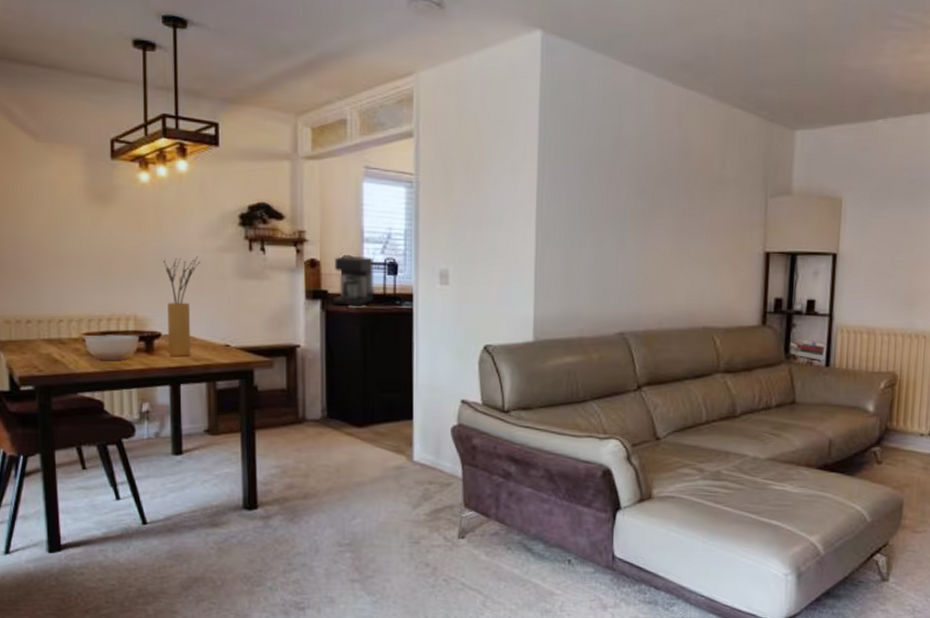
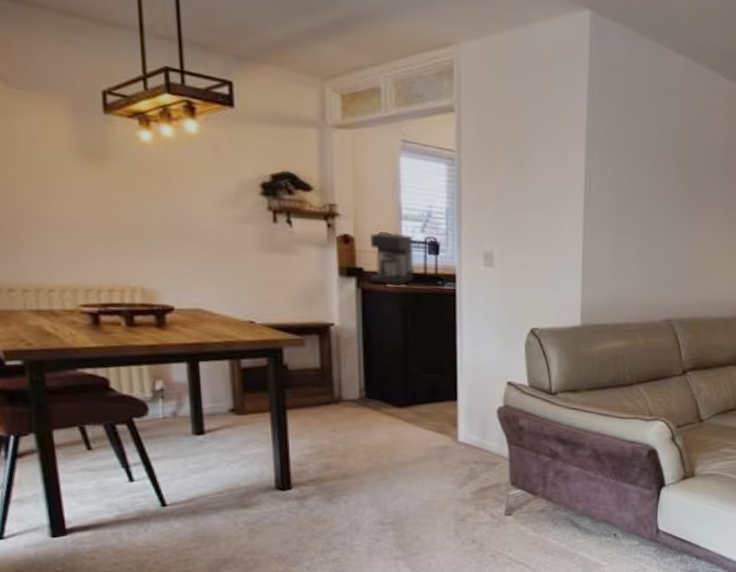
bowl: present [84,334,140,361] -> none [81,307,149,336]
vase: present [163,256,200,358] -> none [173,225,217,334]

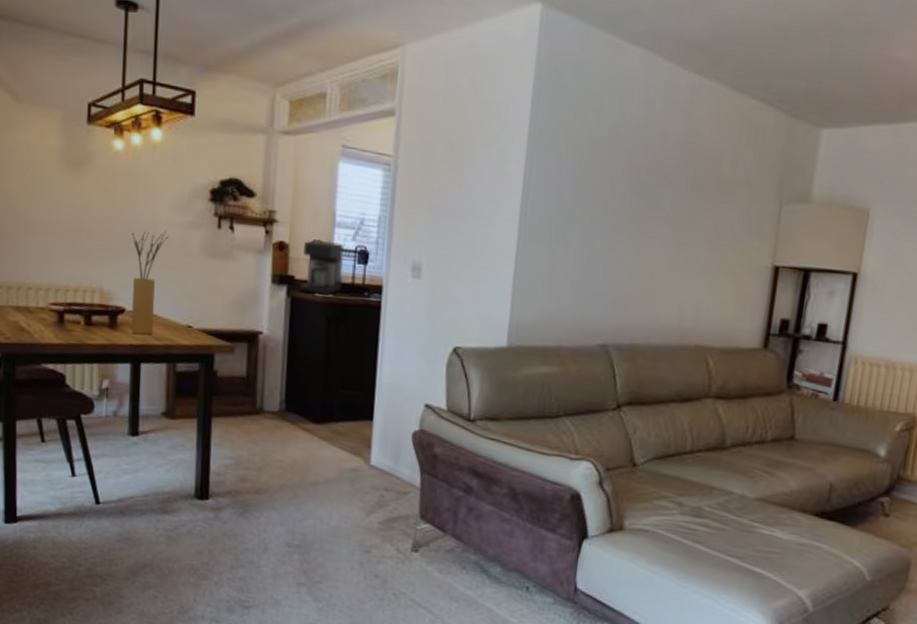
vase: none [173,225,217,334] -> present [131,230,168,336]

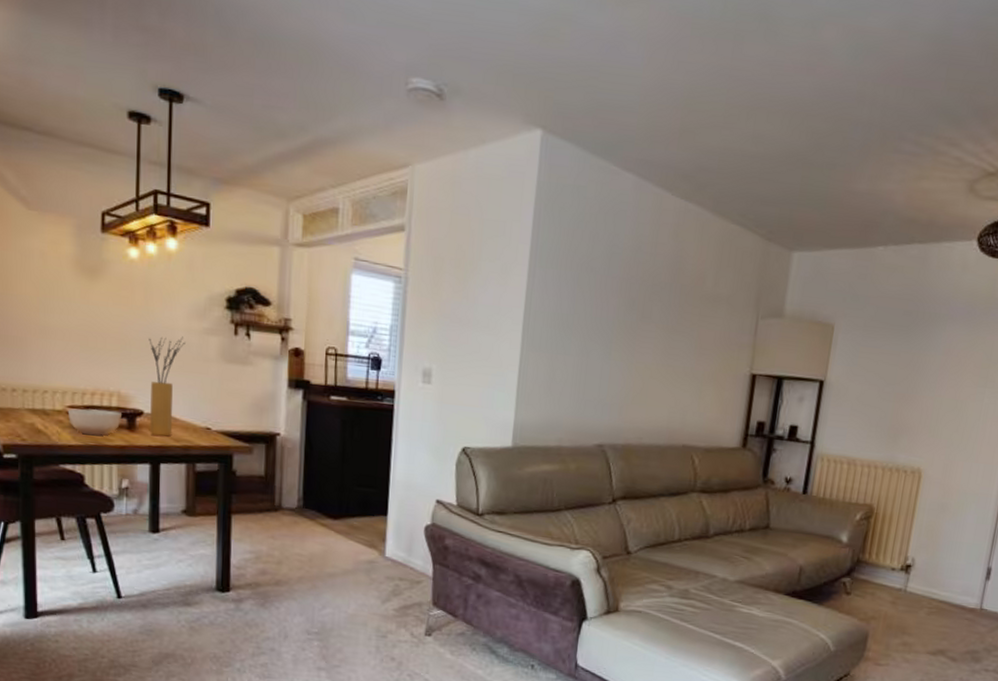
bowl: none [50,306,105,334] -> present [67,408,123,436]
coffee maker: present [298,240,344,295] -> none [314,347,358,399]
books: present [794,366,835,395] -> none [769,463,804,489]

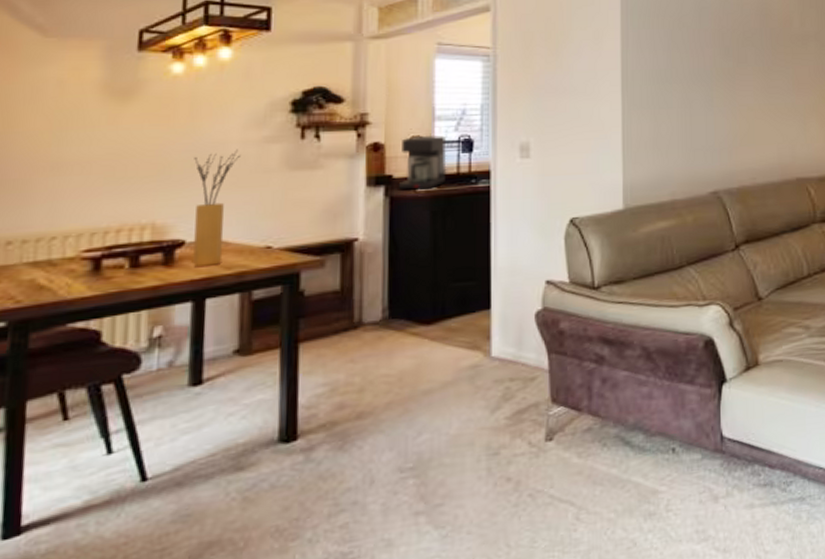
bowl: present [67,408,123,436] -> none [82,246,157,282]
coffee maker: none [314,347,358,399] -> present [398,134,447,190]

